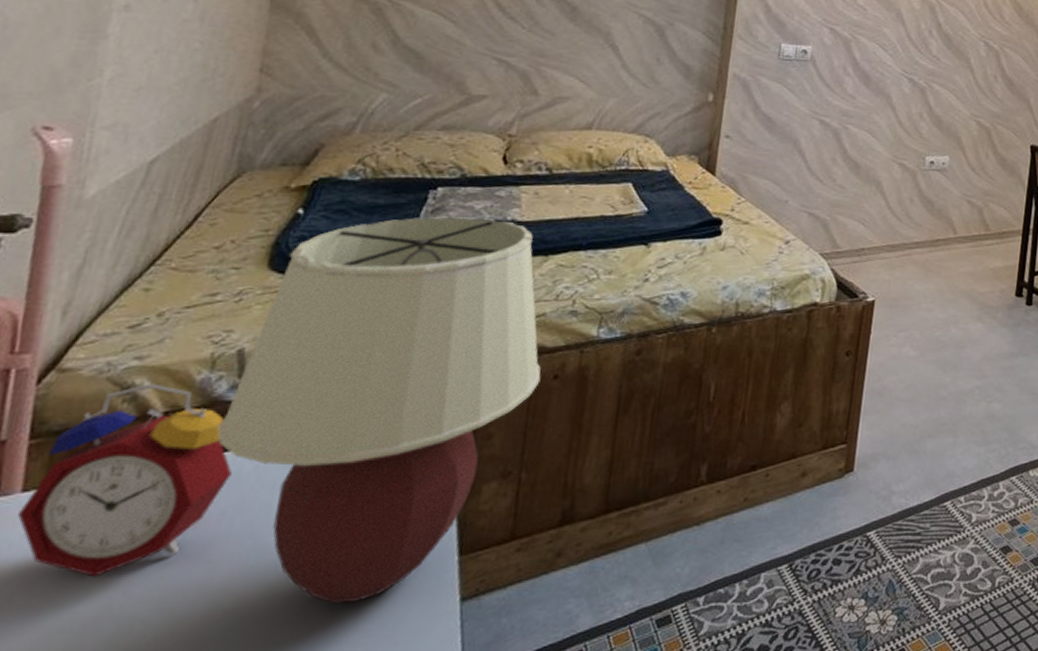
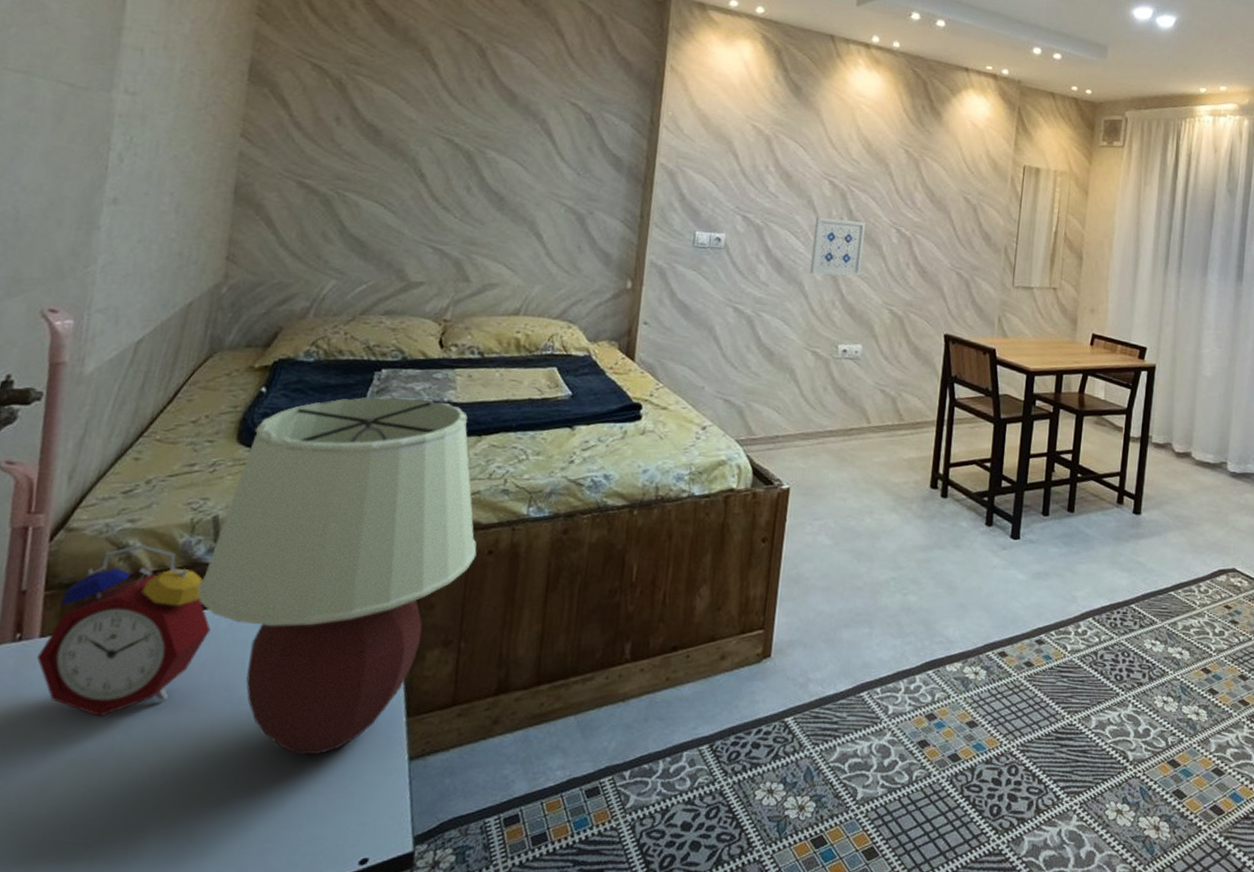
wall art: none [898,30,955,89] -> present [810,217,867,277]

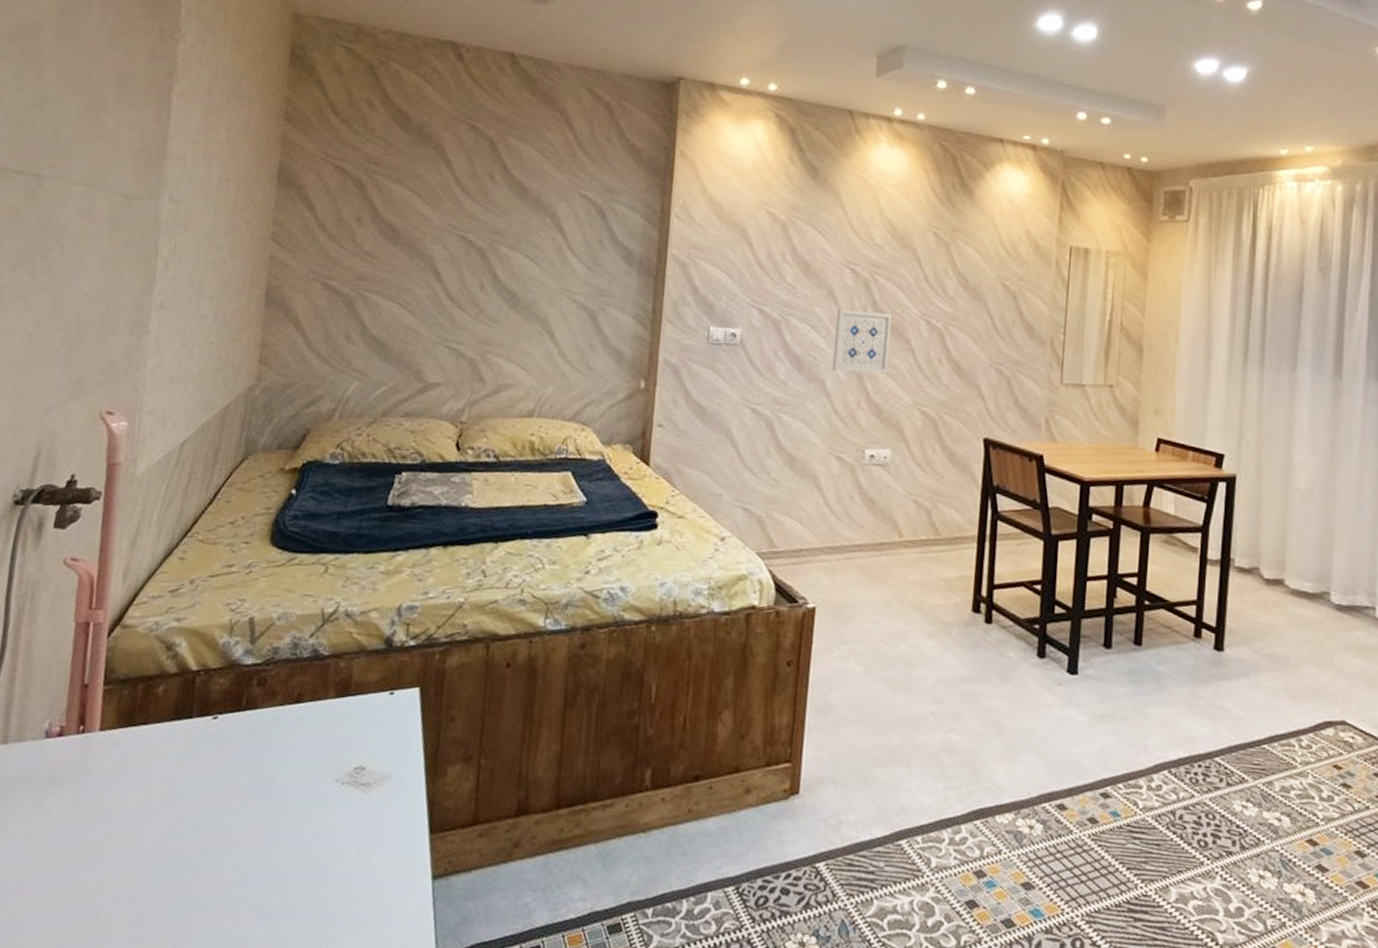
alarm clock: present [36,544,211,717] -> none [97,643,248,813]
table lamp: present [197,396,477,756] -> none [236,500,495,867]

